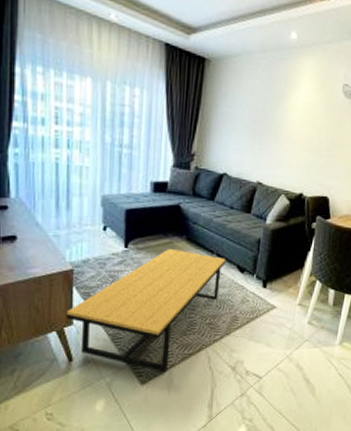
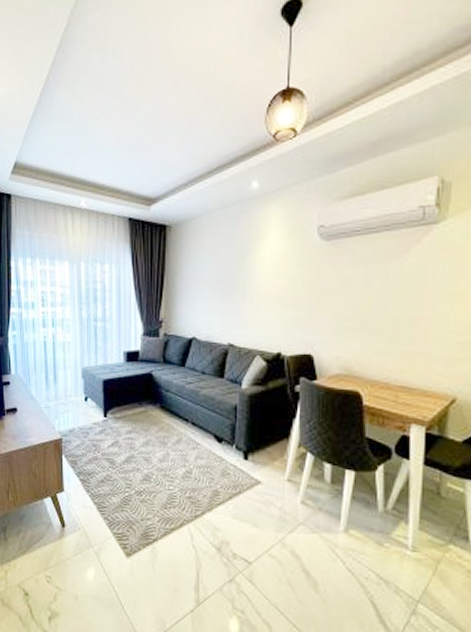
coffee table: present [66,248,227,373] -> none [58,417,202,547]

